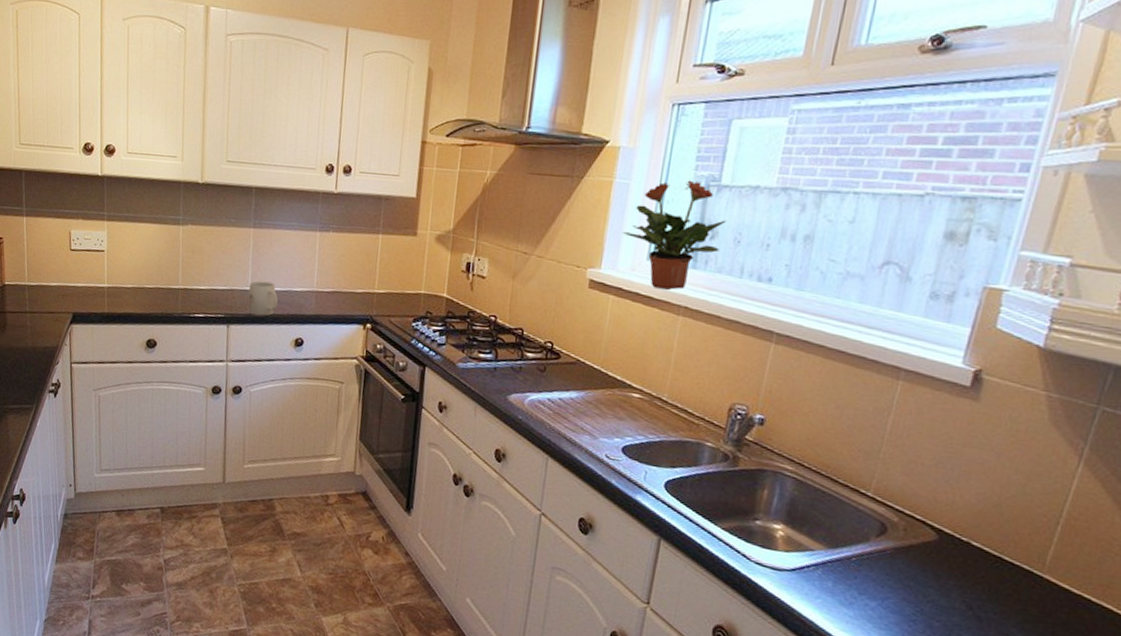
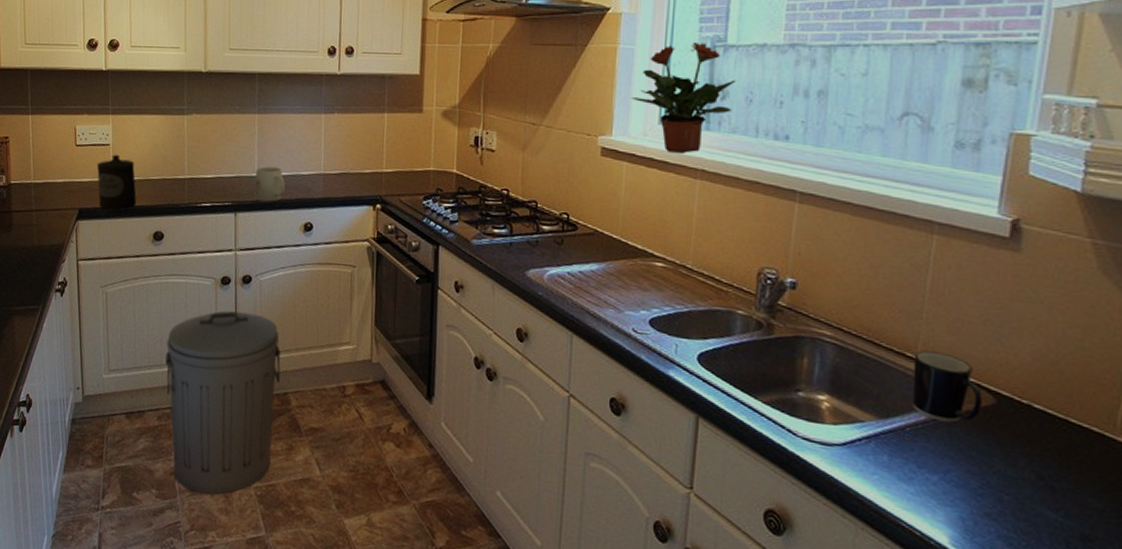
canister: none [91,260,130,316] -> present [96,154,137,210]
trash can: none [155,419,267,590] -> present [165,310,281,495]
mug: none [860,488,927,556] -> present [912,351,983,423]

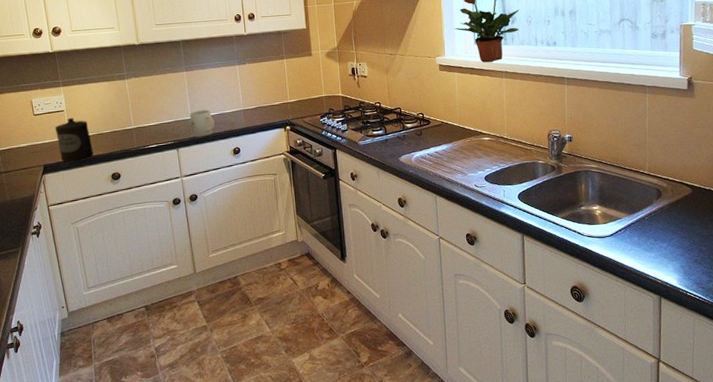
trash can: present [165,310,281,495] -> none [134,222,231,366]
mug: present [912,351,983,423] -> none [644,166,685,210]

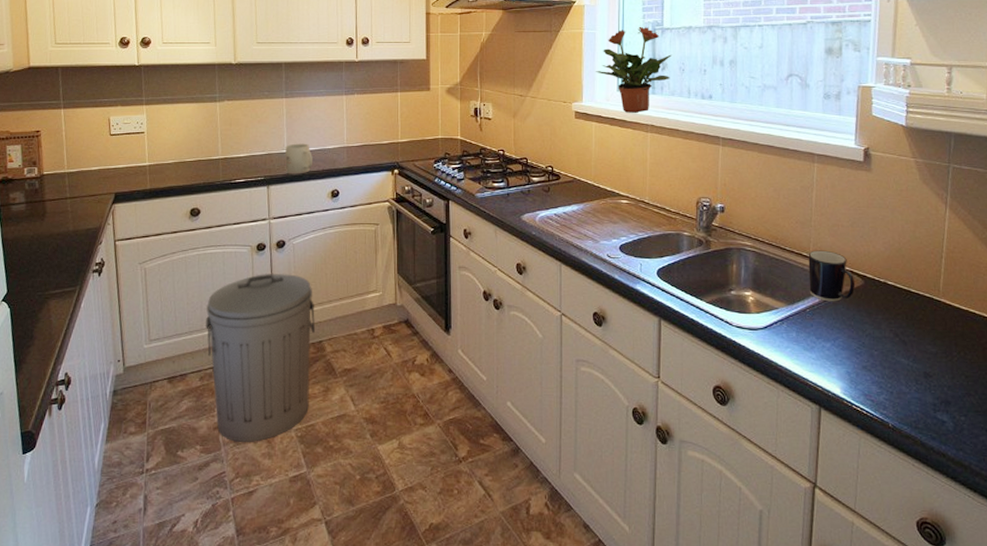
canister: present [55,117,93,162] -> none [132,140,172,192]
trash can: none [134,222,231,366] -> present [206,274,315,442]
mug: none [644,166,685,210] -> present [808,250,856,302]

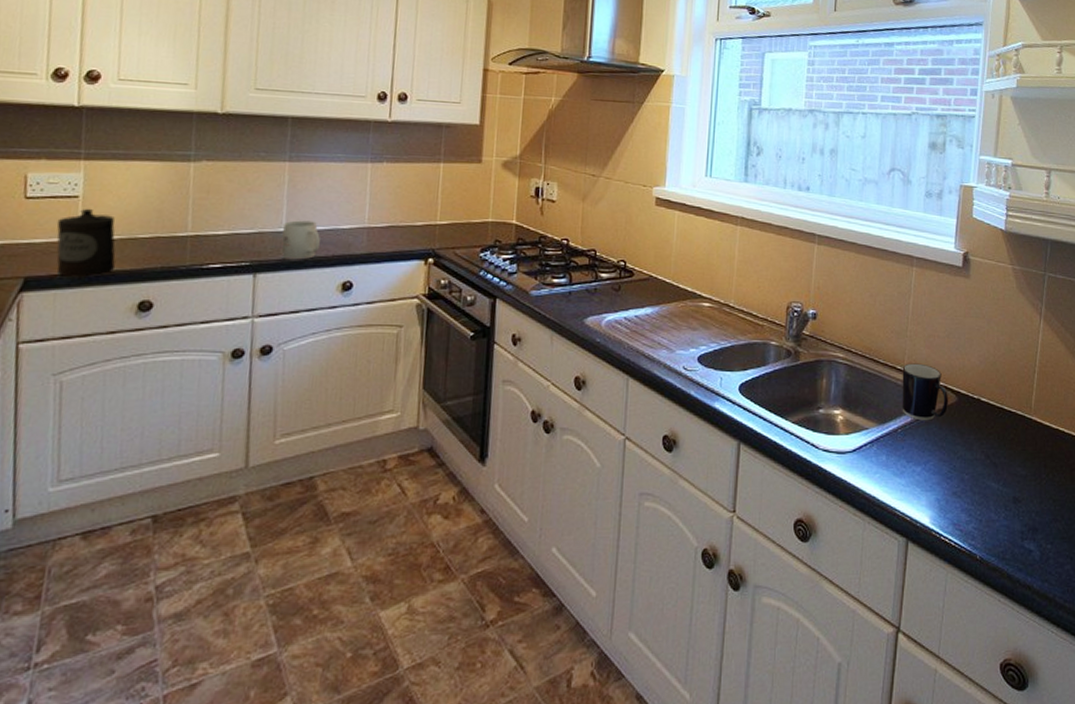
canister: none [132,140,172,192] -> present [56,208,116,277]
trash can: present [206,274,315,442] -> none [146,389,307,617]
potted plant: present [596,26,673,114] -> none [683,104,769,204]

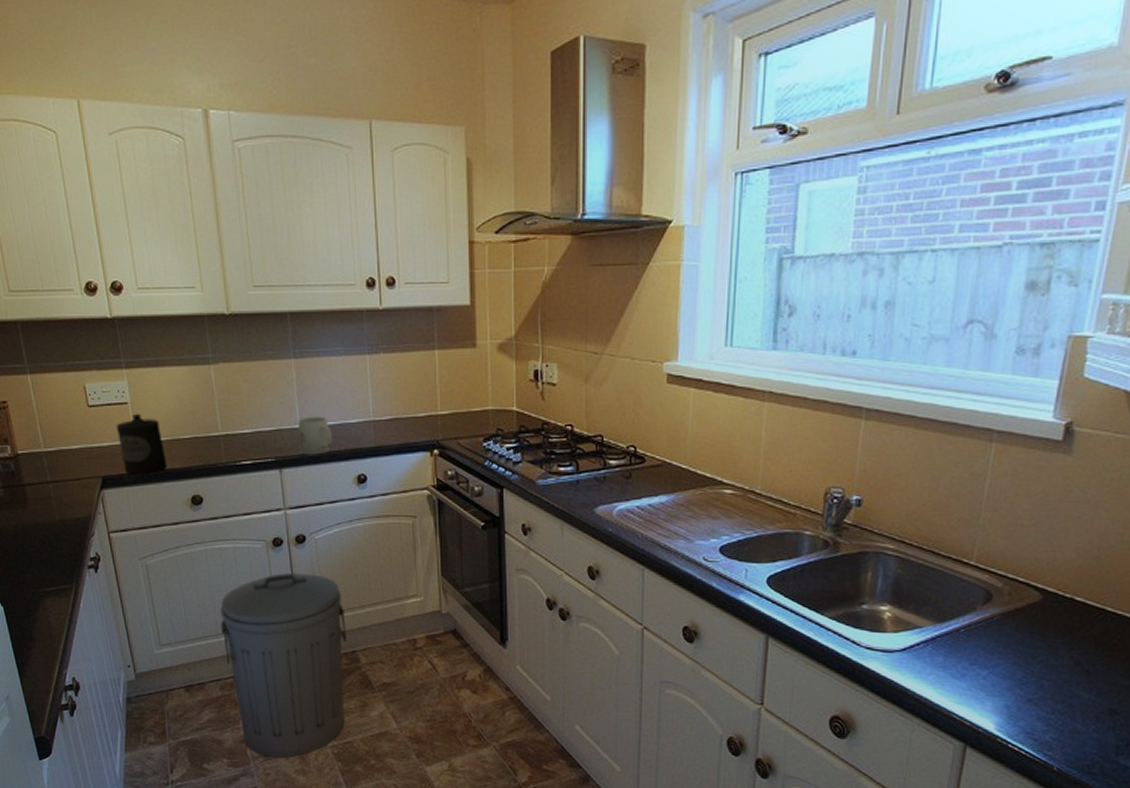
trash can: none [146,389,307,617] -> present [220,573,346,758]
mug: present [902,363,949,421] -> none [966,556,1031,621]

